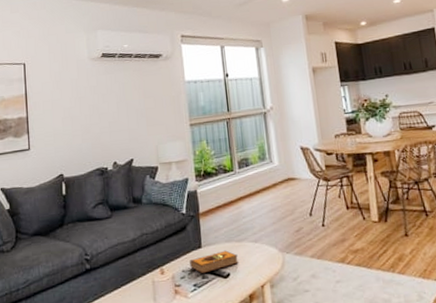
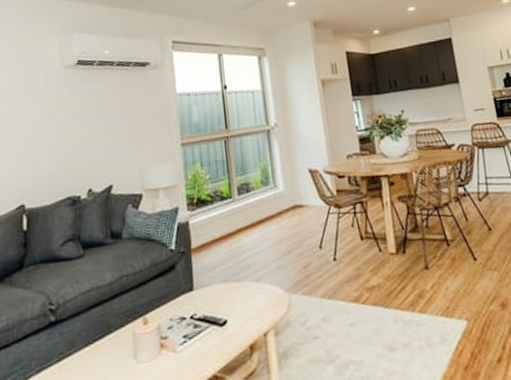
hardback book: present [190,250,238,274] -> none [179,292,237,323]

